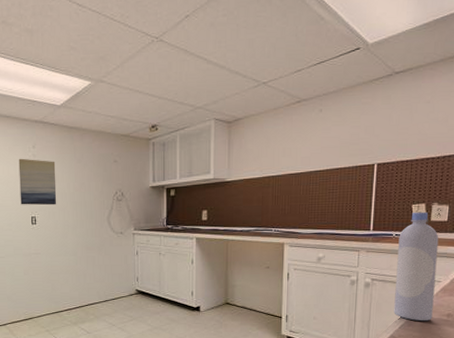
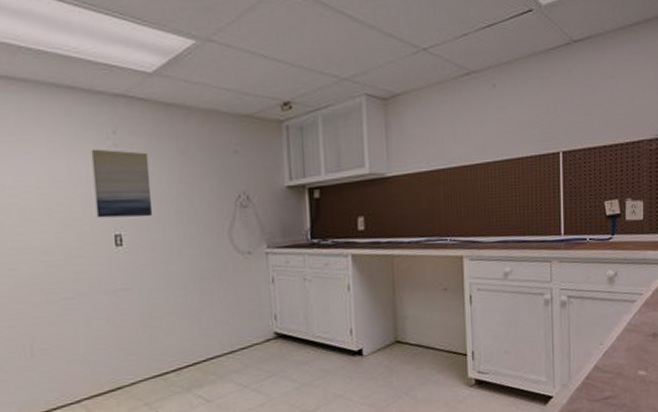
bottle: present [394,211,439,322] -> none [593,209,638,345]

